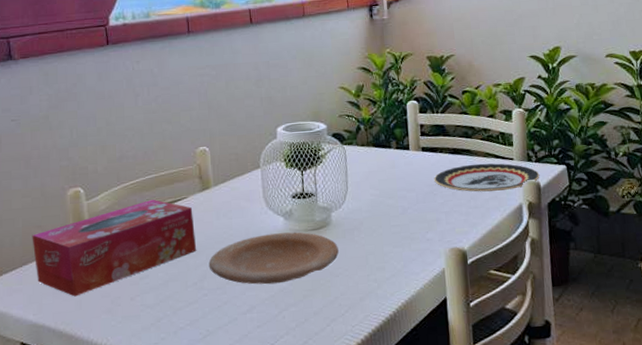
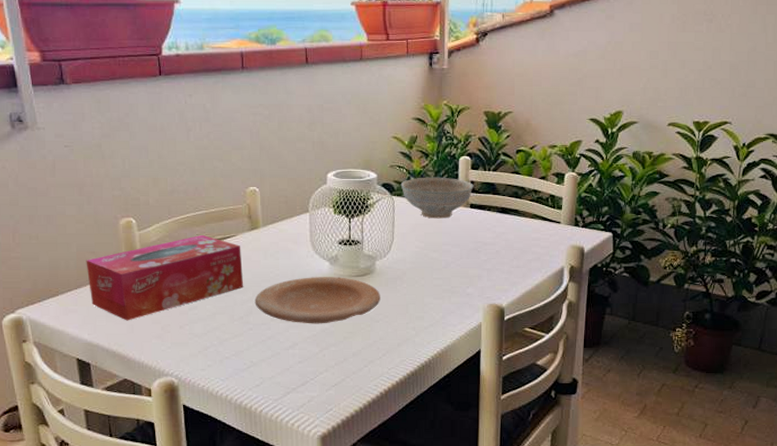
decorative bowl: none [350,123,424,165] -> present [400,177,474,219]
plate: present [433,163,540,192] -> none [479,224,585,252]

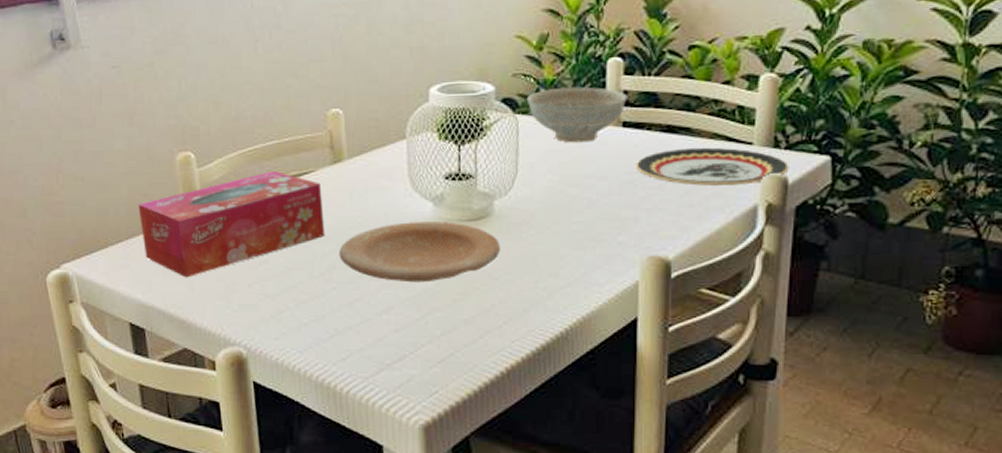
plate: none [479,224,585,252] -> present [635,147,789,186]

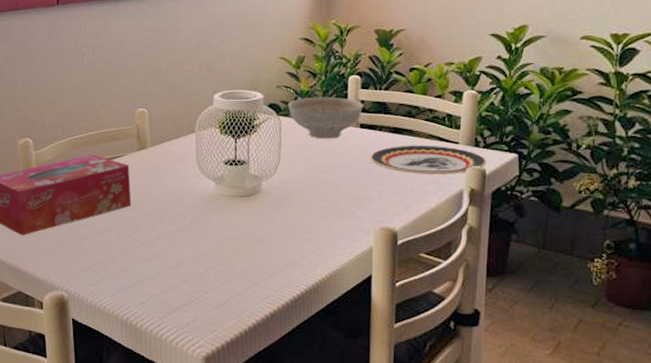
plate: present [339,221,500,283] -> none [142,196,266,244]

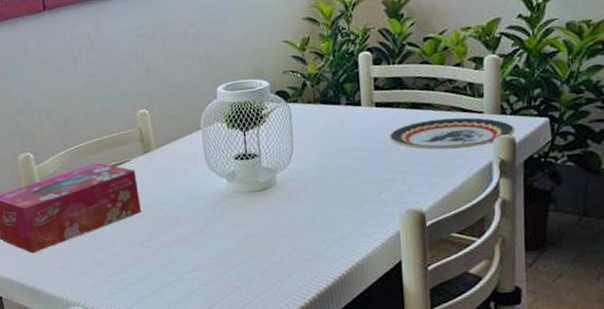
decorative bowl: present [287,97,364,139] -> none [295,77,378,123]

